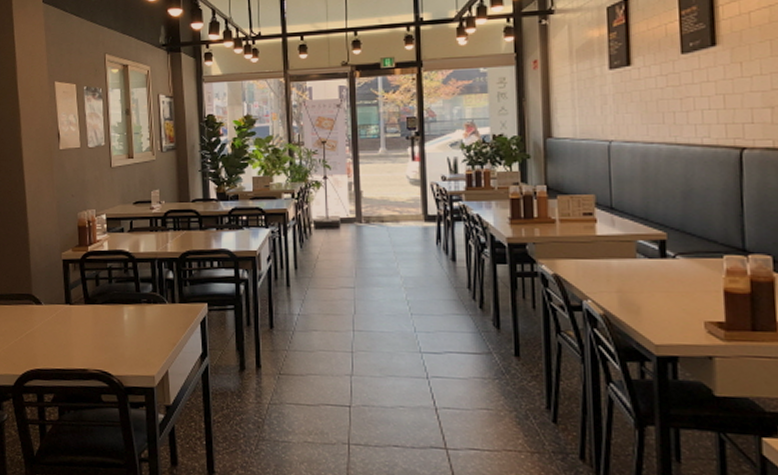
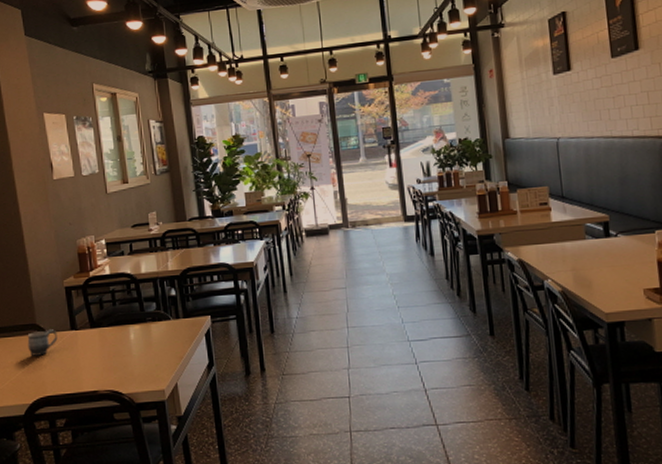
mug: none [22,301,52,327] -> present [27,329,58,356]

